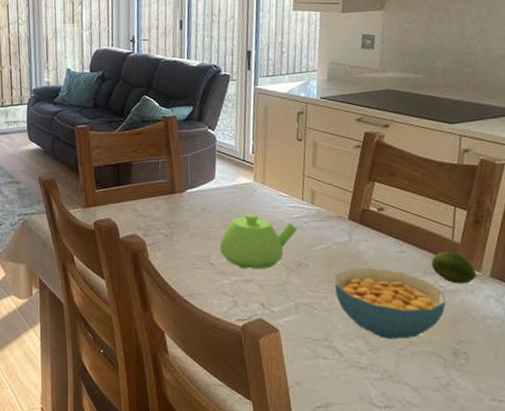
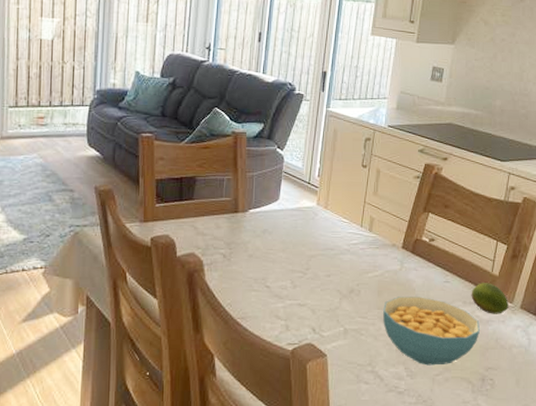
teapot: present [219,213,297,269] -> none [277,237,354,293]

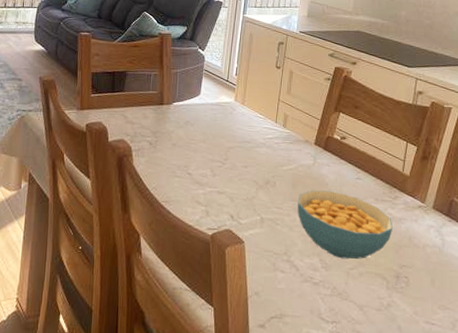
fruit: present [471,283,509,314] -> none [383,181,421,213]

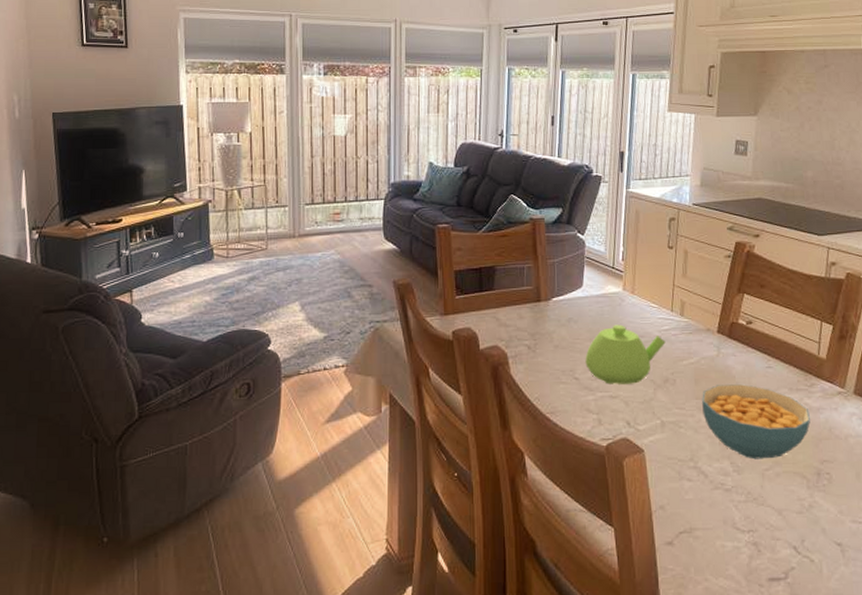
teapot: none [198,130,269,183] -> present [585,324,666,384]

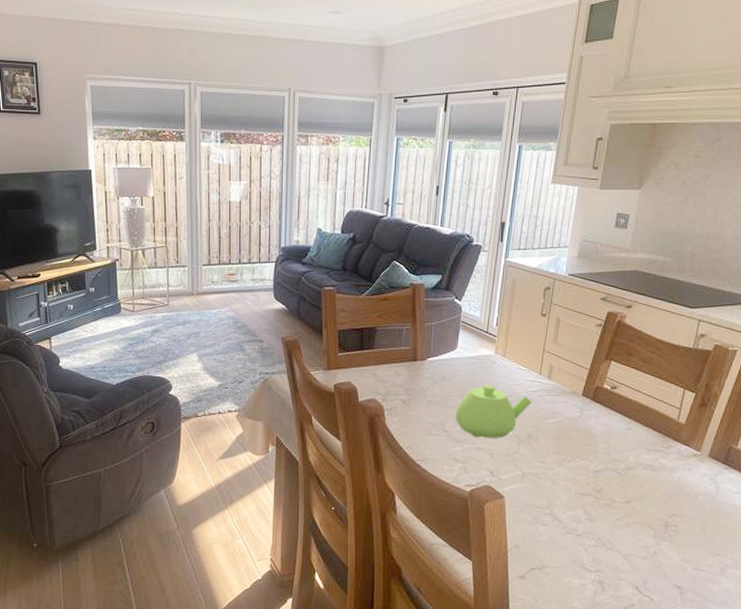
cereal bowl: present [702,384,810,460] -> none [562,443,664,510]

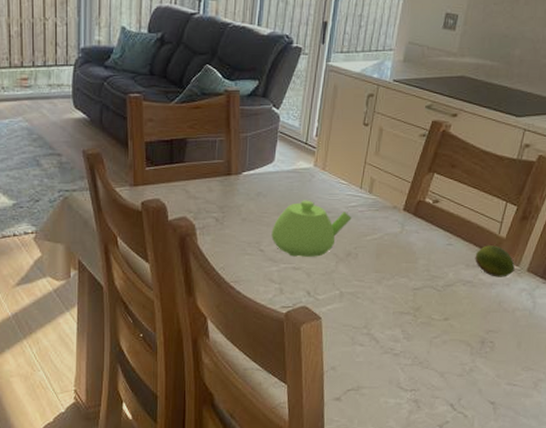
fruit: none [655,430,696,462] -> present [475,245,515,277]

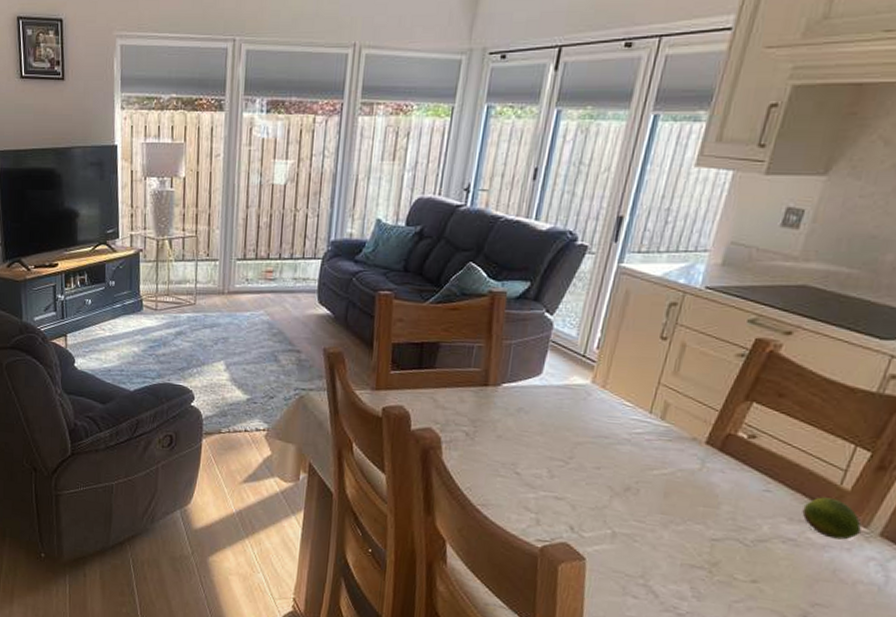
teapot: present [271,200,352,257] -> none [531,420,635,488]

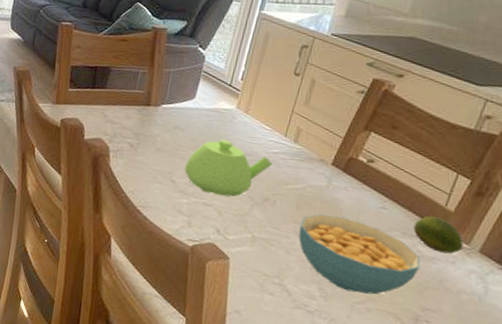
teapot: none [531,420,635,488] -> present [184,139,273,197]
cereal bowl: none [666,502,811,591] -> present [298,214,421,295]

